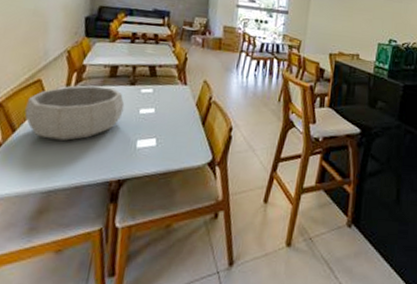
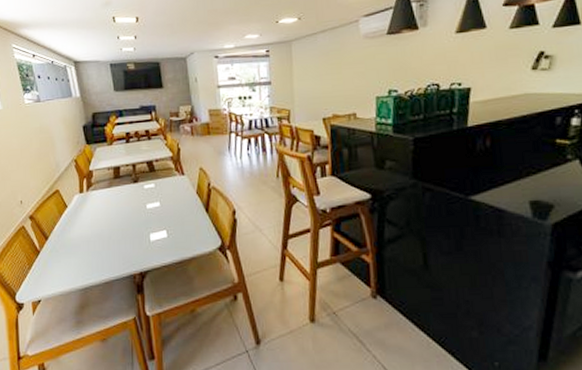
decorative bowl: present [24,85,125,141] -> none [51,188,133,242]

